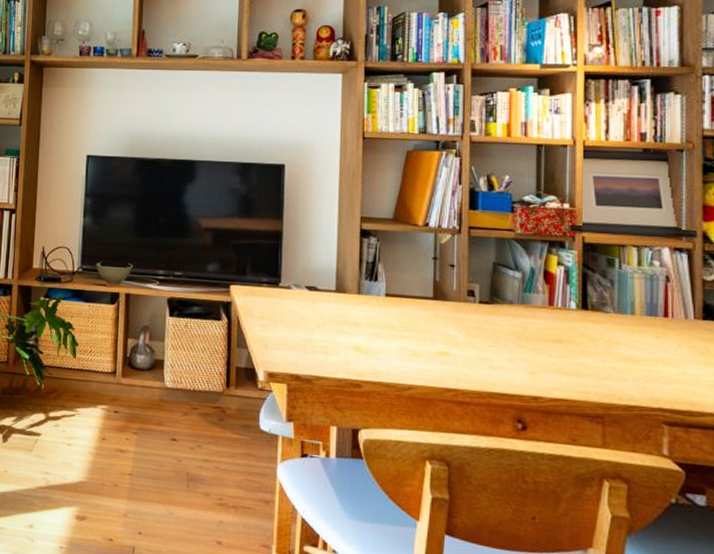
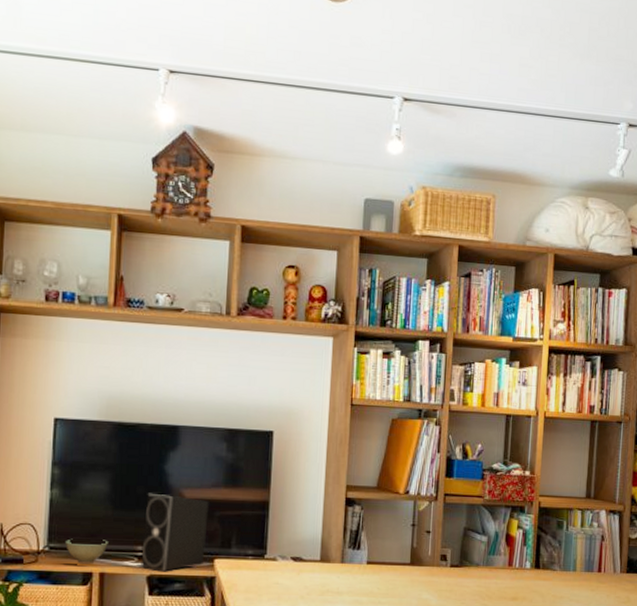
stereo: none [162,221,224,295] -> present [141,493,209,572]
picture frame: present [568,149,699,239] -> none [527,420,628,502]

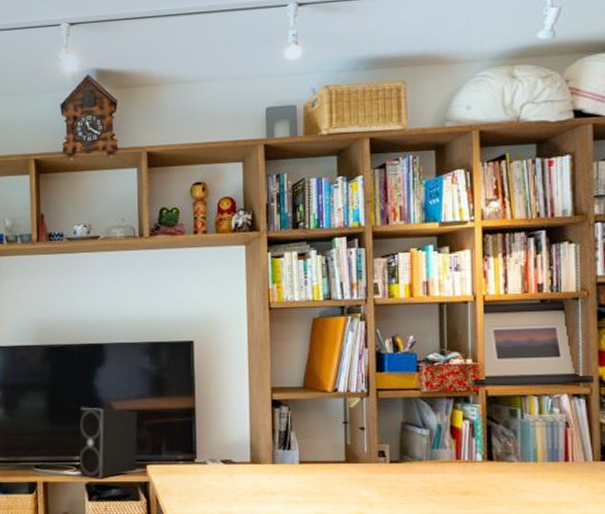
bowl: present [64,538,108,564] -> none [11,452,49,475]
picture frame: none [527,420,628,502] -> present [471,301,595,386]

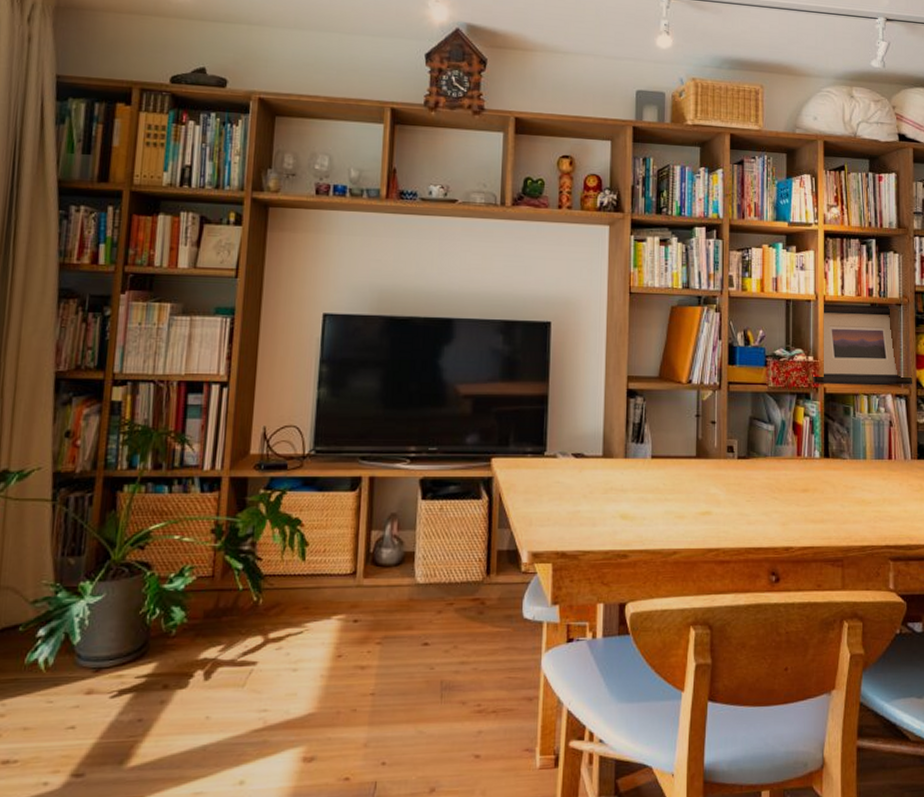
stereo: present [79,407,138,479] -> none [413,389,485,474]

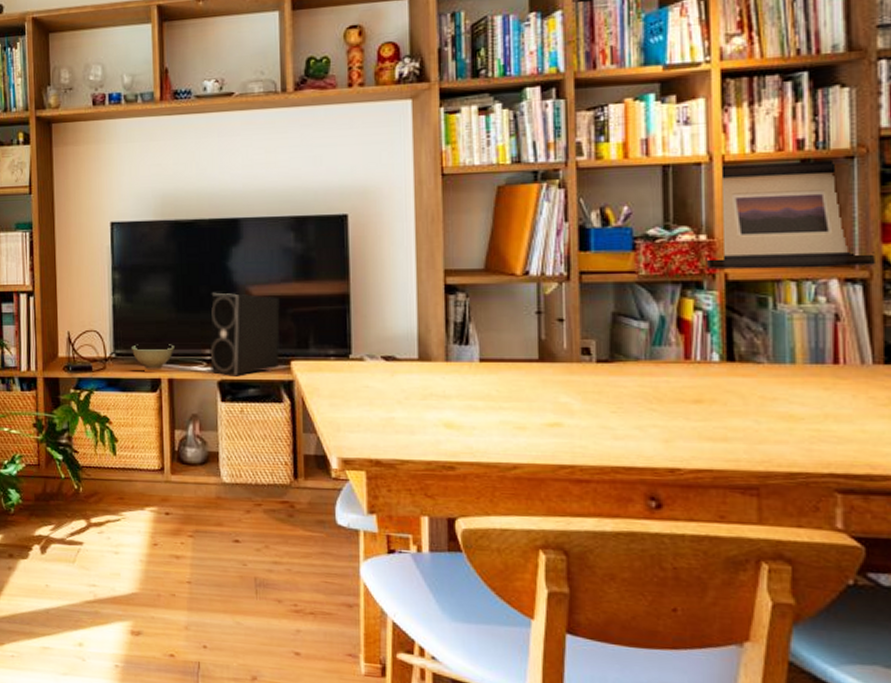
bowl: none [332,441,379,468] -> present [130,344,174,370]
stereo: none [413,389,485,474] -> present [210,292,280,377]

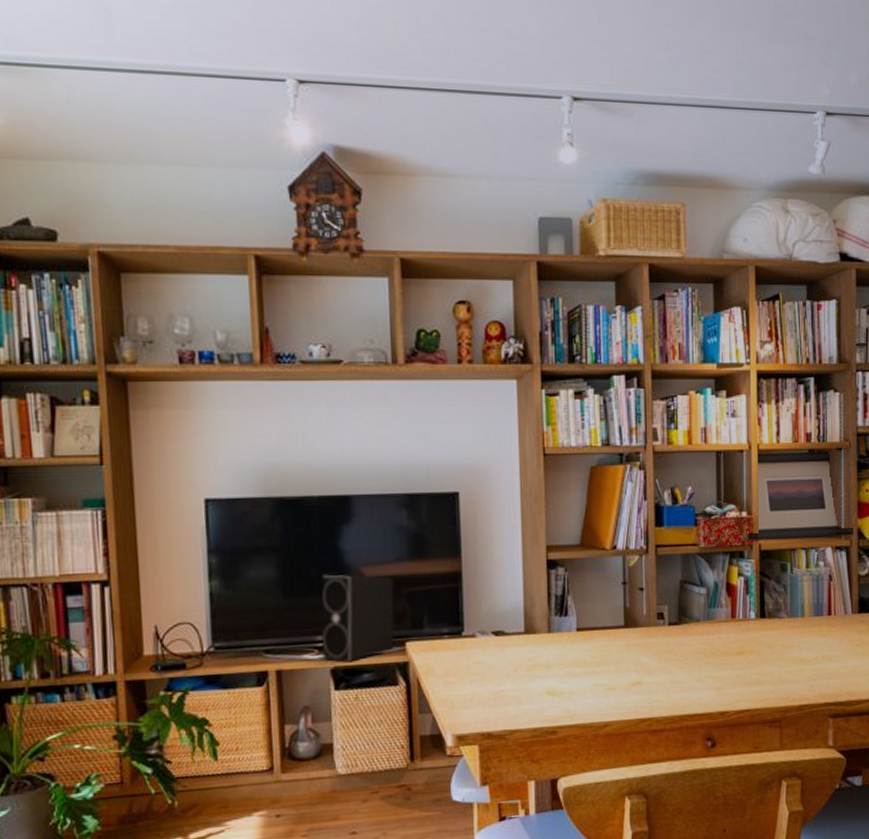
bowl: present [130,344,174,370] -> none [232,633,283,663]

